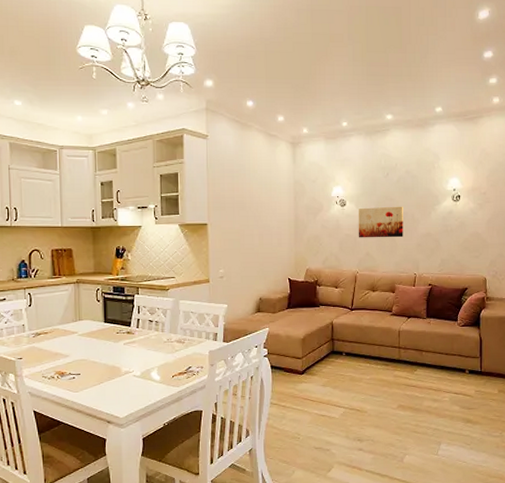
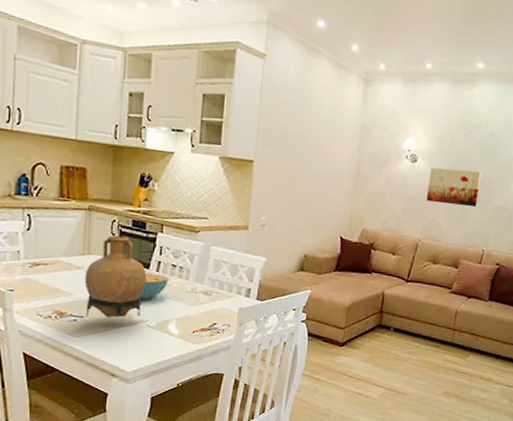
vase: none [78,301,129,375] -> present [84,235,147,318]
cereal bowl: none [125,329,147,353] -> present [139,272,169,300]

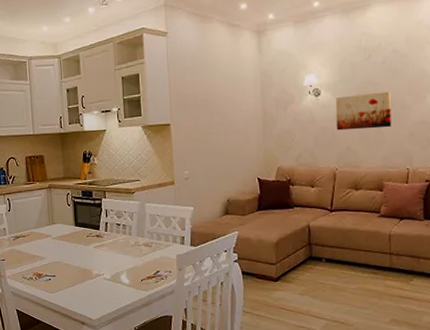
vase: present [84,235,147,318] -> none [52,205,99,277]
cereal bowl: present [139,272,169,300] -> none [95,233,116,256]

